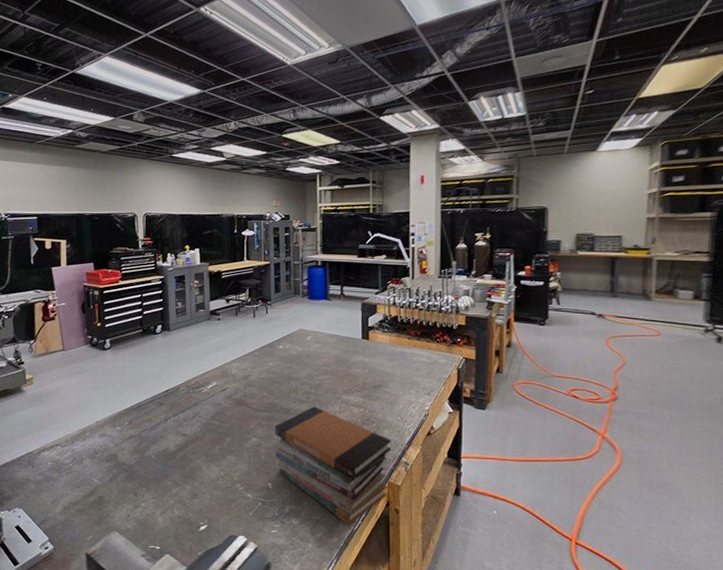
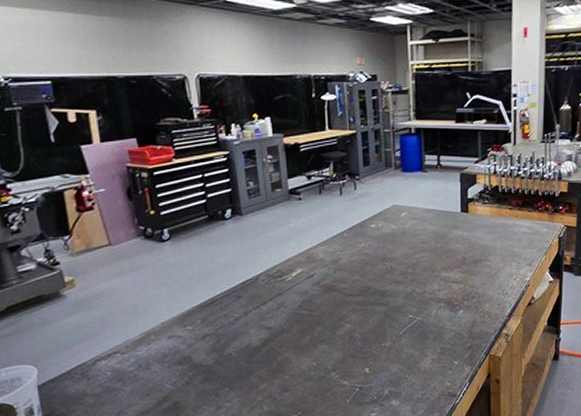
book stack: present [274,406,392,526] -> none [370,286,493,401]

